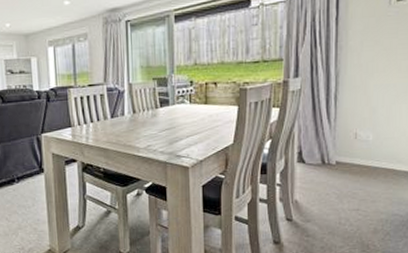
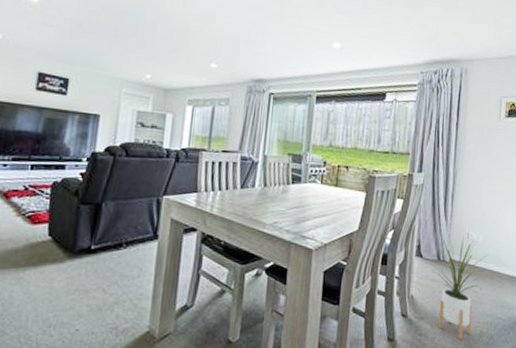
house plant: none [316,138,382,238] -> present [431,236,489,340]

